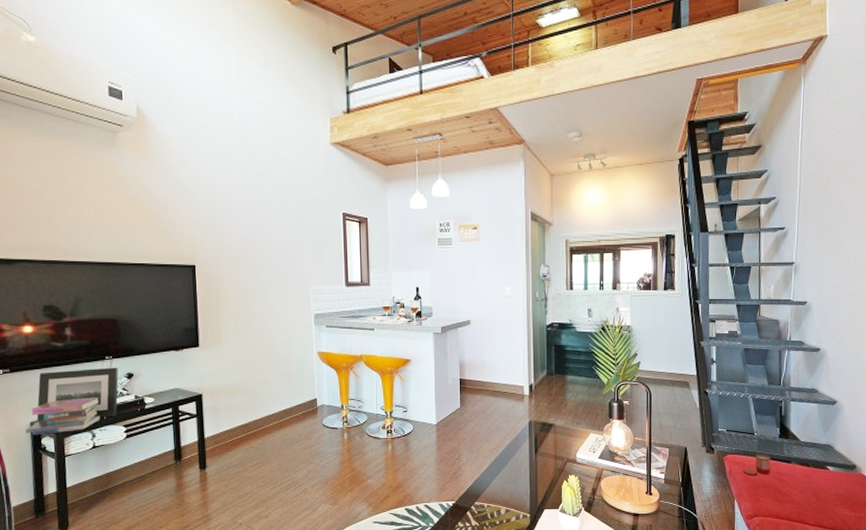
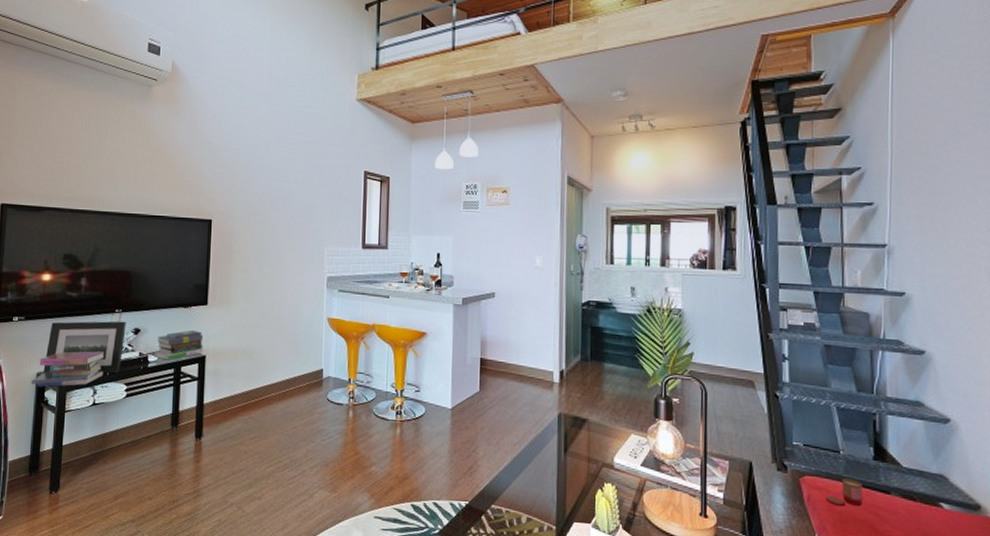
books: none [150,371,199,401] -> present [154,329,204,361]

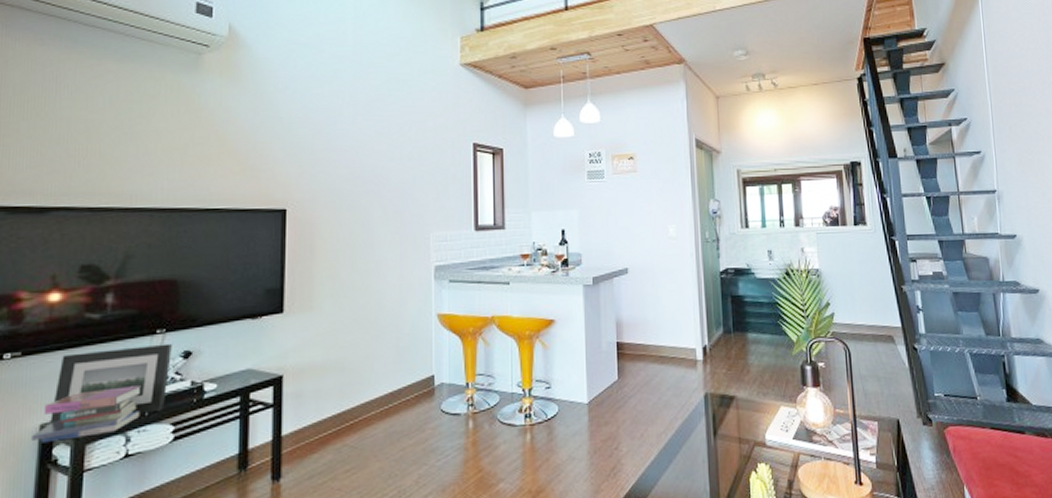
books: present [154,329,204,361] -> none [211,345,279,387]
candle: present [826,477,862,507] -> none [969,423,1002,454]

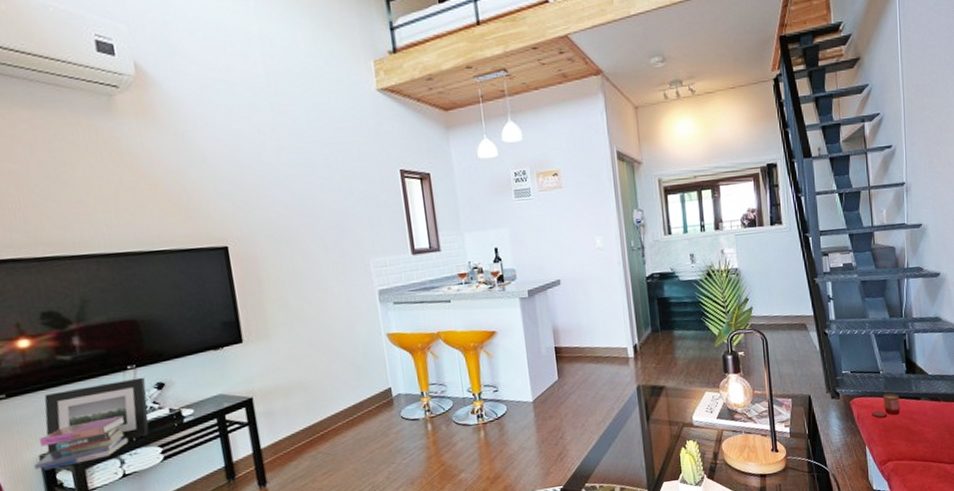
candle: none [969,423,1002,454] -> present [871,393,900,419]

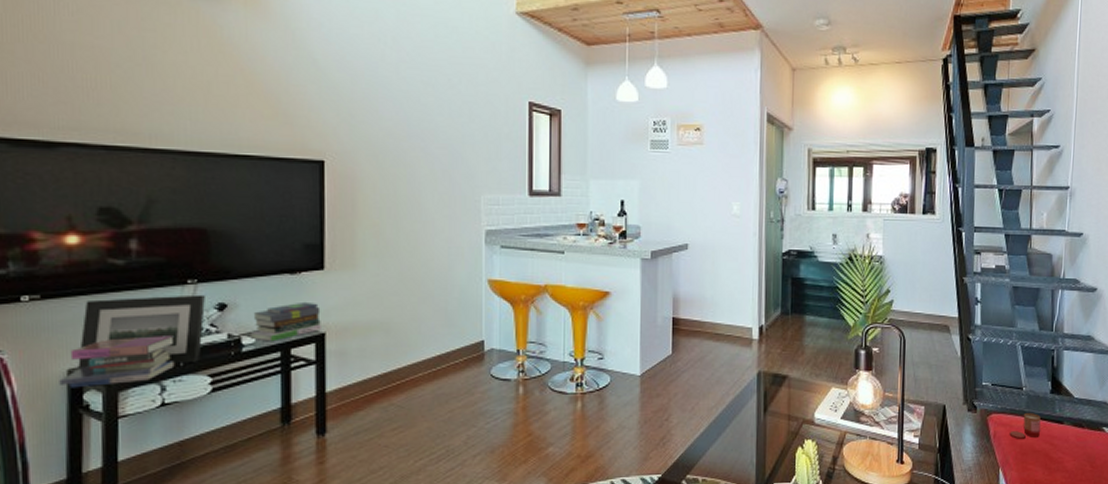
books: none [187,372,248,411] -> present [250,301,321,342]

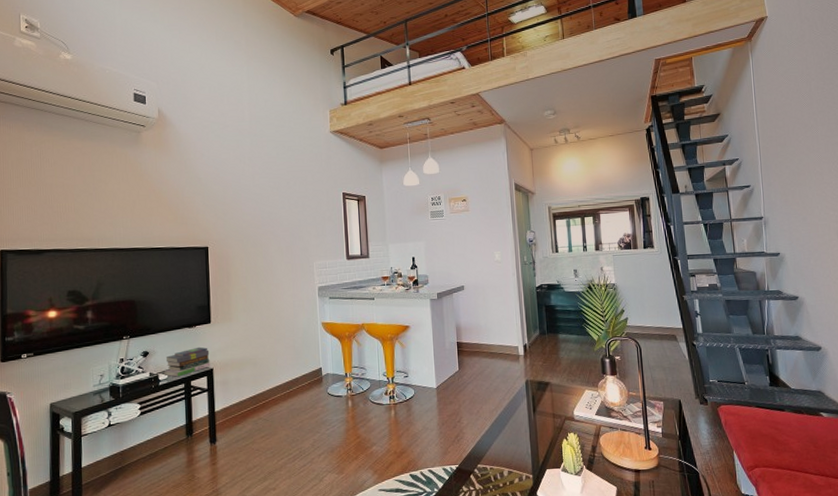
books: present [59,336,175,388] -> none [45,376,117,417]
picture frame: present [78,294,205,370] -> none [56,346,135,403]
candle: present [1009,412,1041,440] -> none [738,402,765,427]

